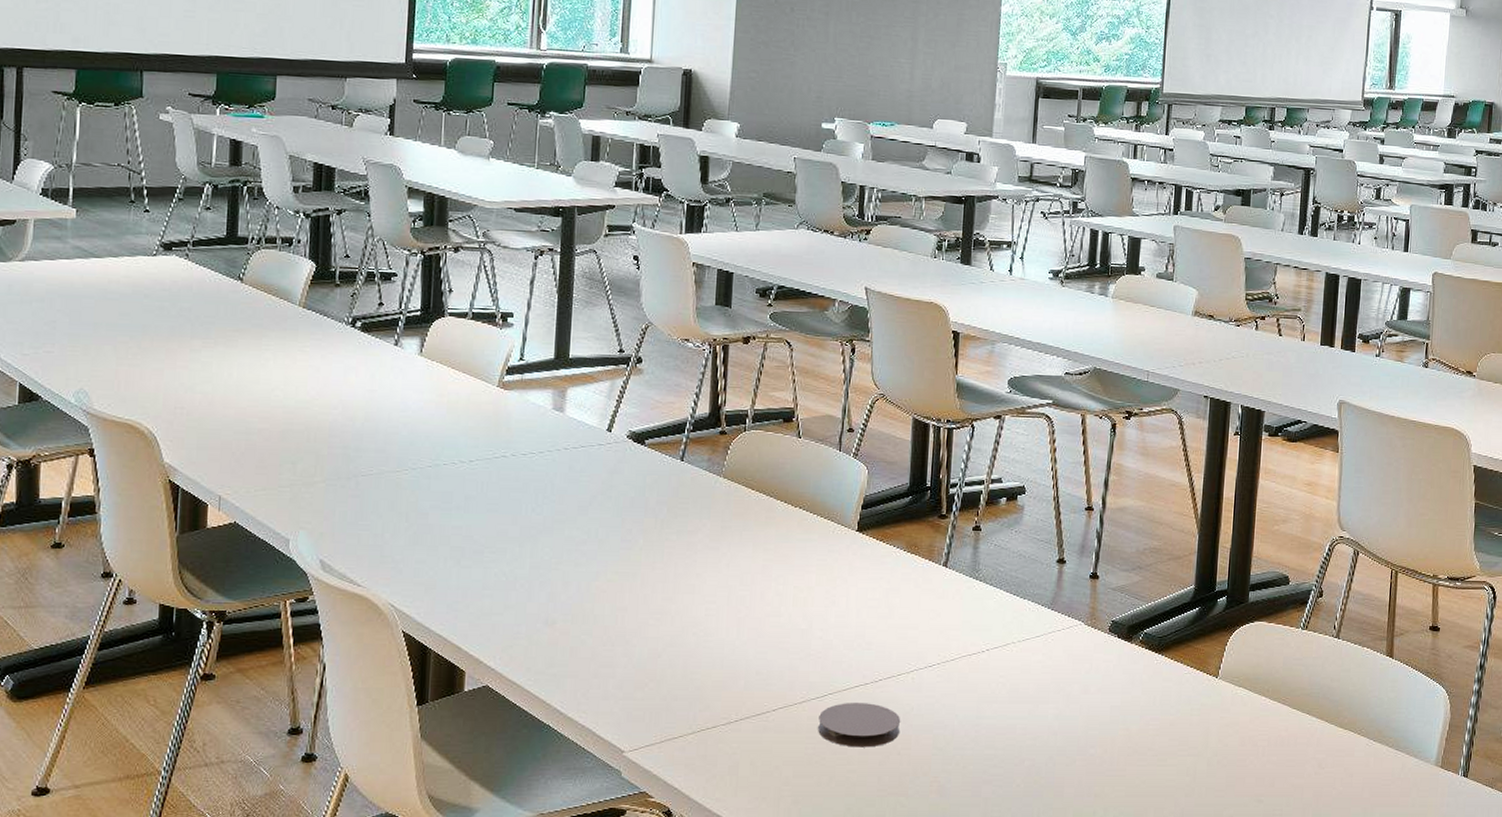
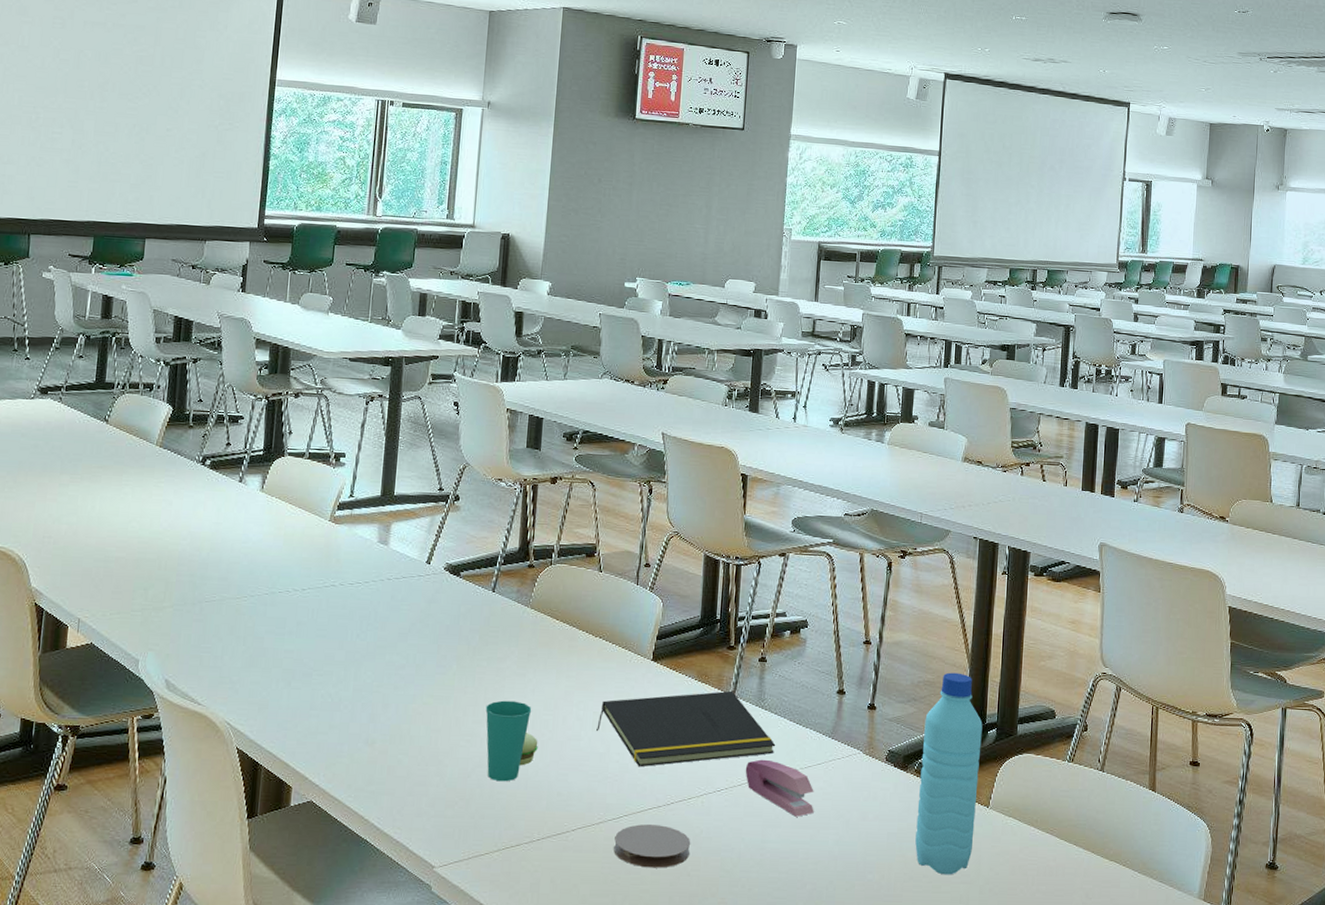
cup: none [676,576,734,661] -> present [485,700,538,782]
notepad: none [797,561,991,644] -> present [596,690,776,767]
stapler: none [958,632,1033,691] -> present [745,759,814,817]
water bottle: none [1140,538,1212,748] -> present [915,672,983,875]

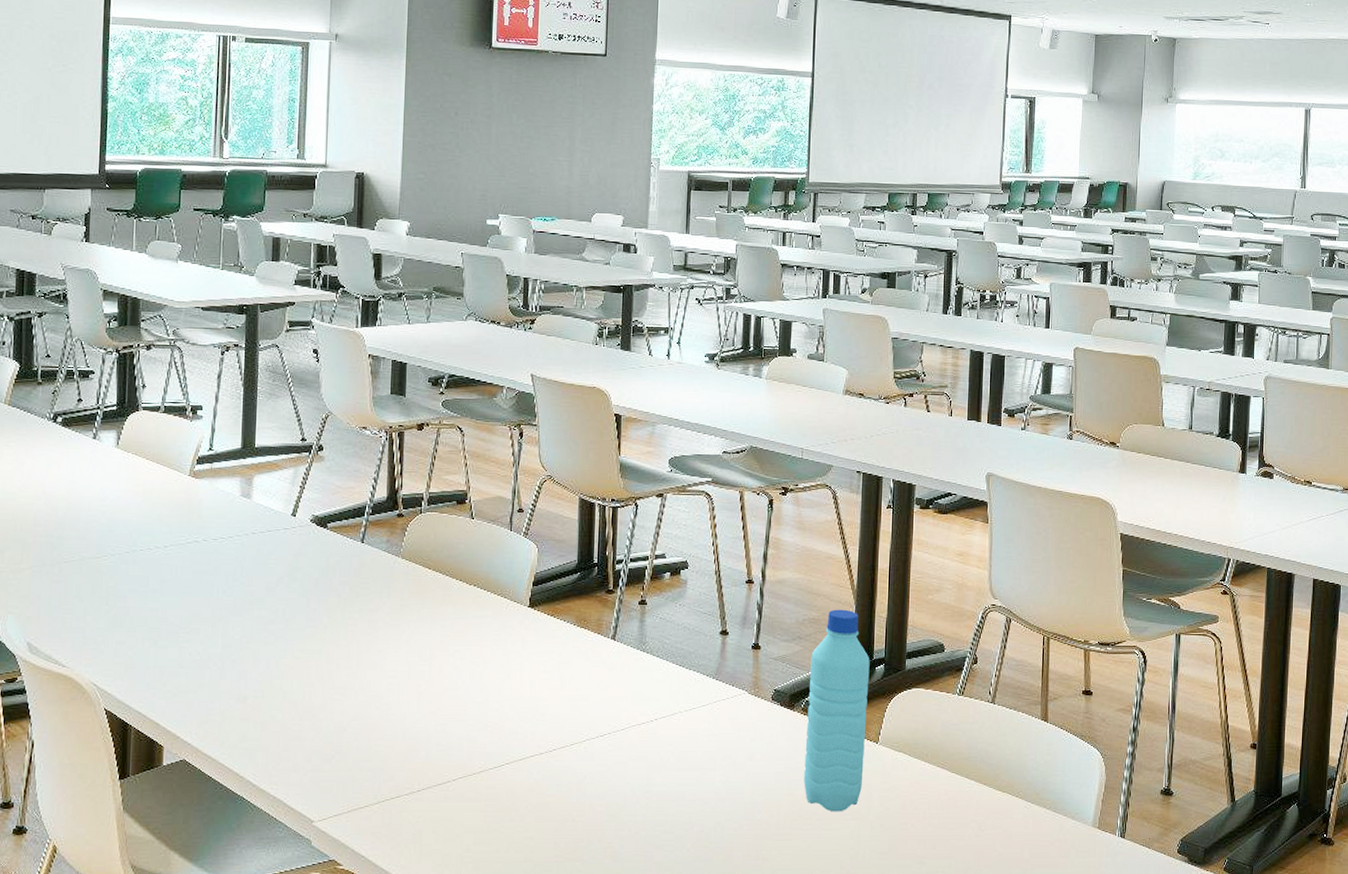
cup: present [485,700,538,782] -> none [359,652,415,734]
notepad: present [596,690,776,767] -> none [474,635,659,715]
coaster: present [614,824,691,868] -> none [496,772,575,815]
stapler: present [745,759,814,817] -> none [628,703,700,759]

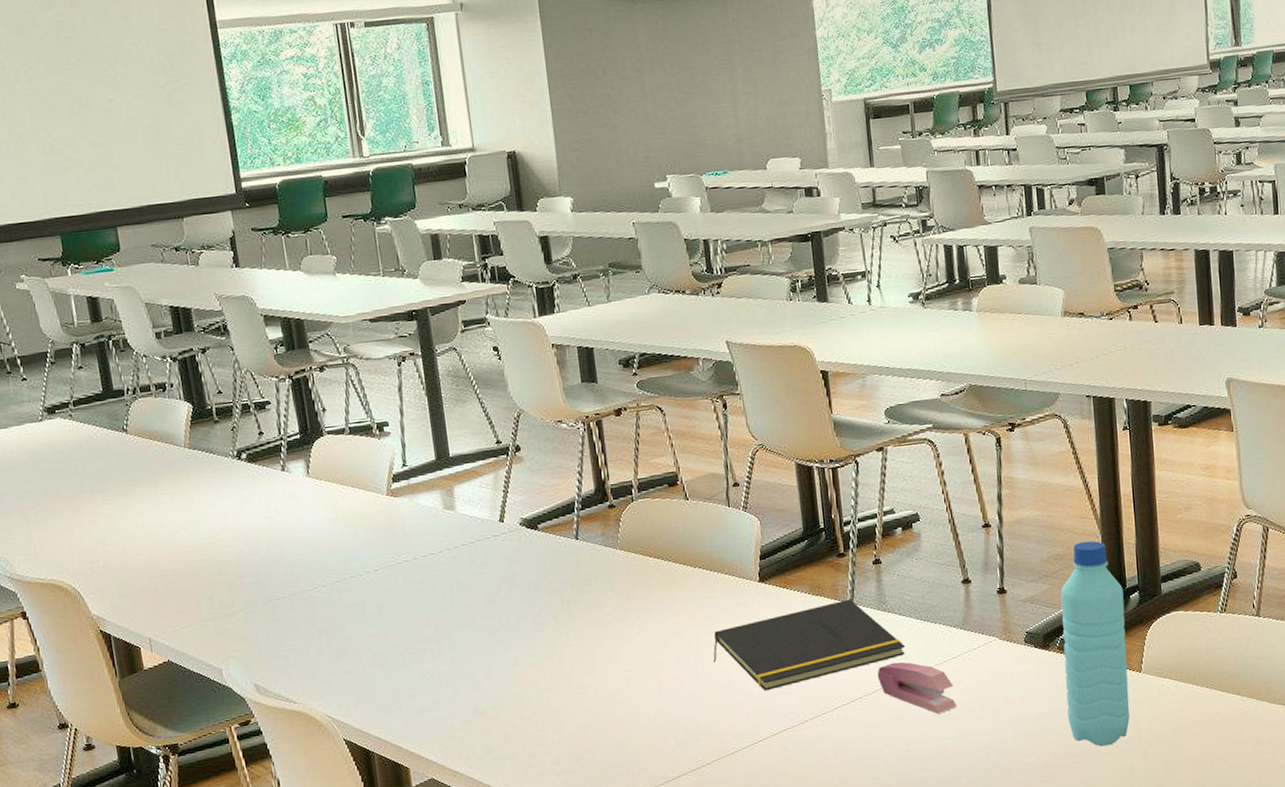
notepad: none [474,635,659,715] -> present [713,599,906,691]
stapler: none [628,703,700,759] -> present [877,662,957,714]

